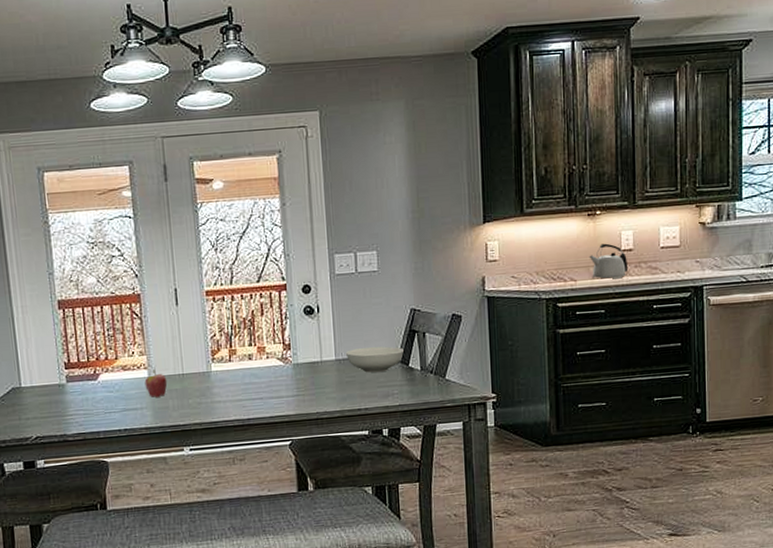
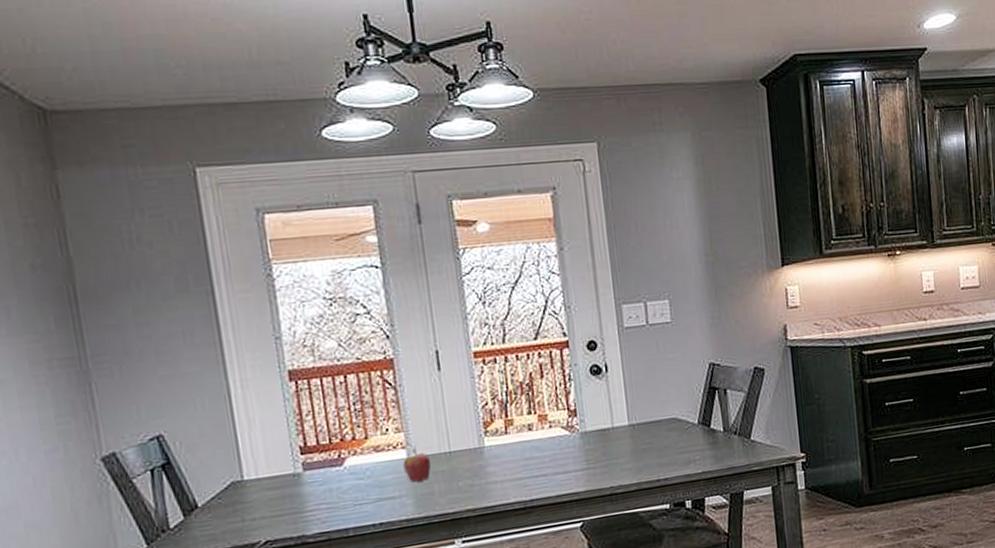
bowl: present [345,346,405,373] -> none [639,406,705,438]
kettle: present [589,243,629,279] -> none [891,285,931,323]

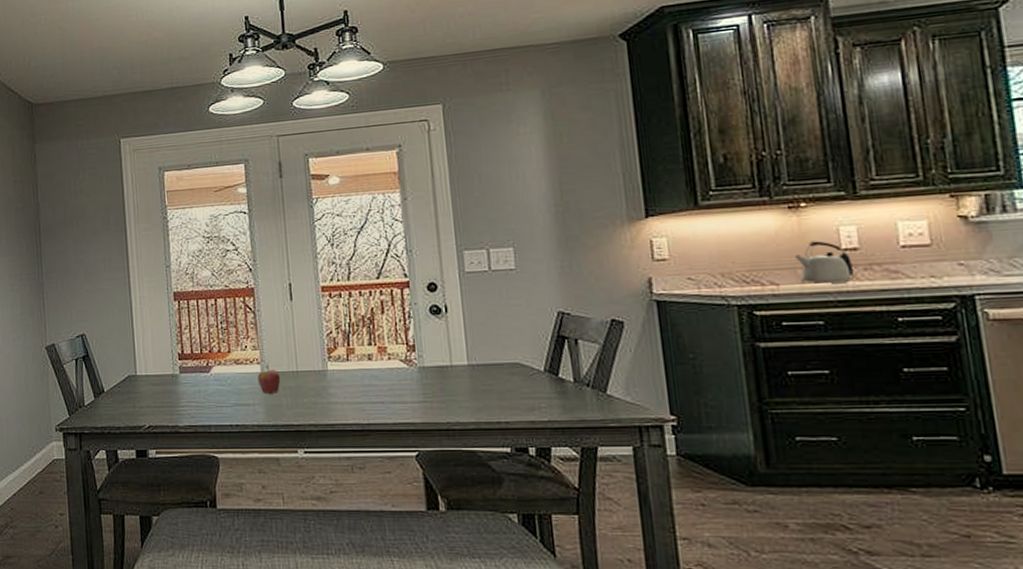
kettle: none [891,285,931,323] -> present [794,241,855,284]

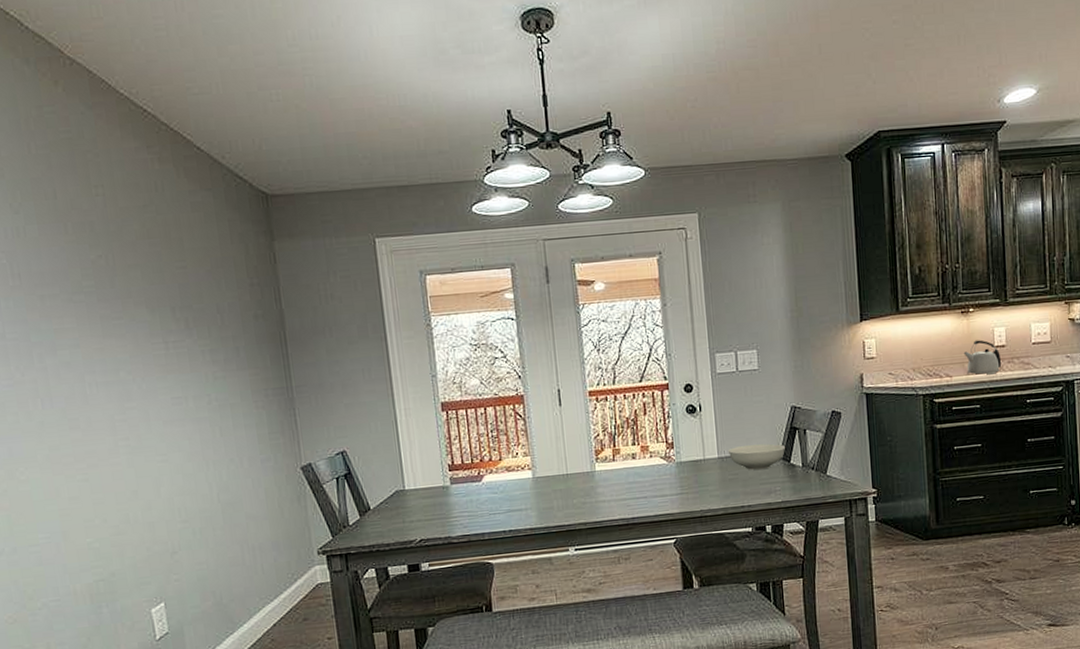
fruit: present [257,362,281,394] -> none [529,467,552,498]
bowl: none [479,353,553,381] -> present [727,443,786,470]

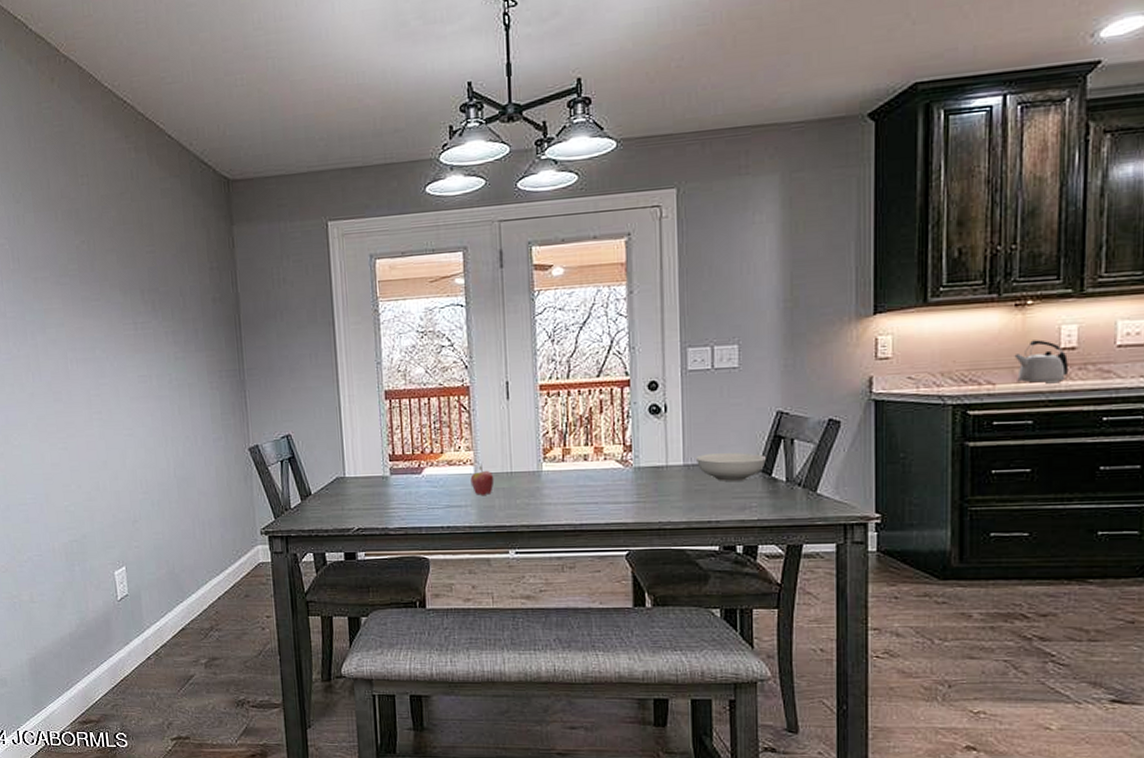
fruit: none [529,467,552,498] -> present [470,463,494,495]

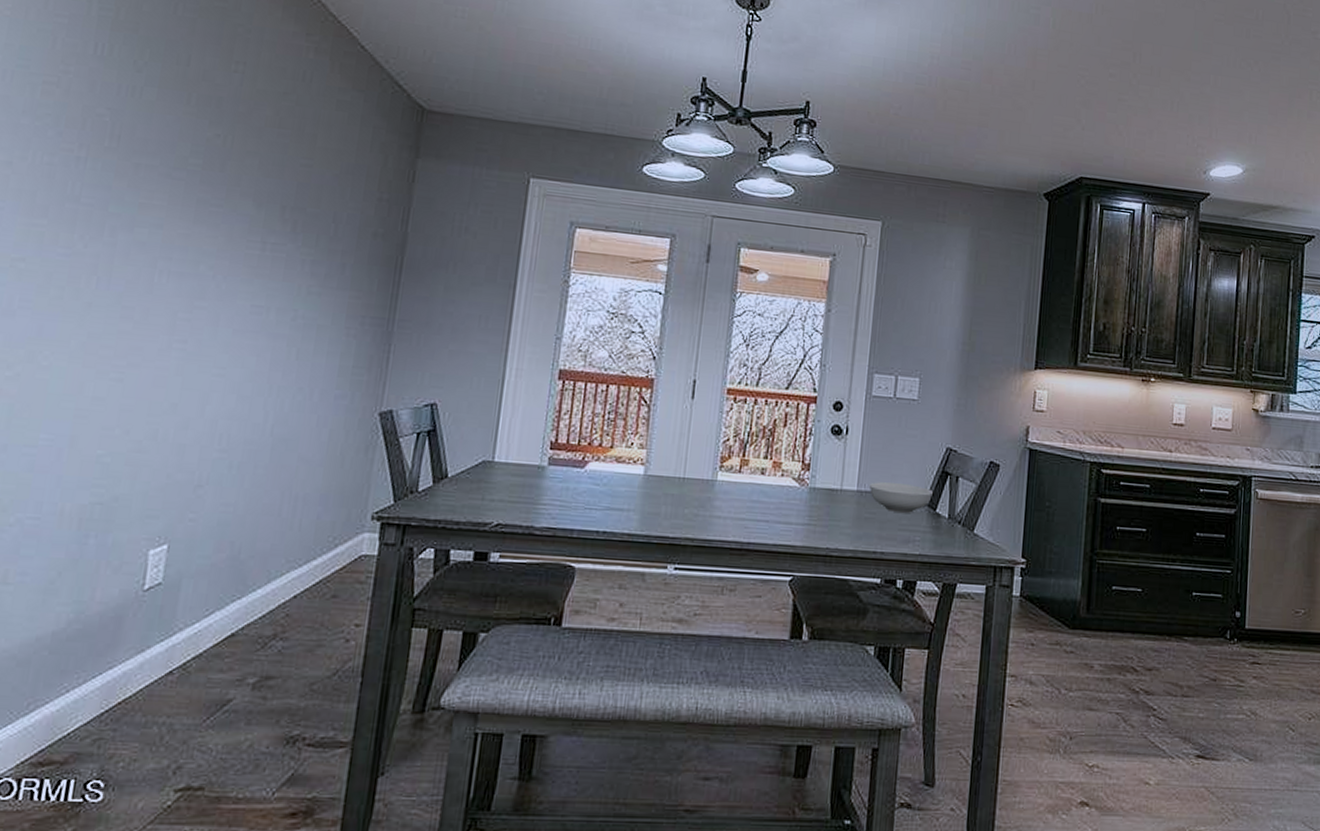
fruit: present [470,463,494,495] -> none [637,464,665,500]
kettle: present [1014,340,1069,384] -> none [1139,413,1178,454]

